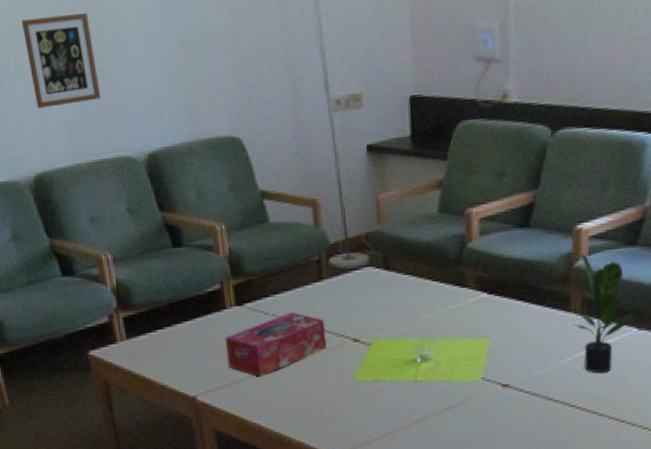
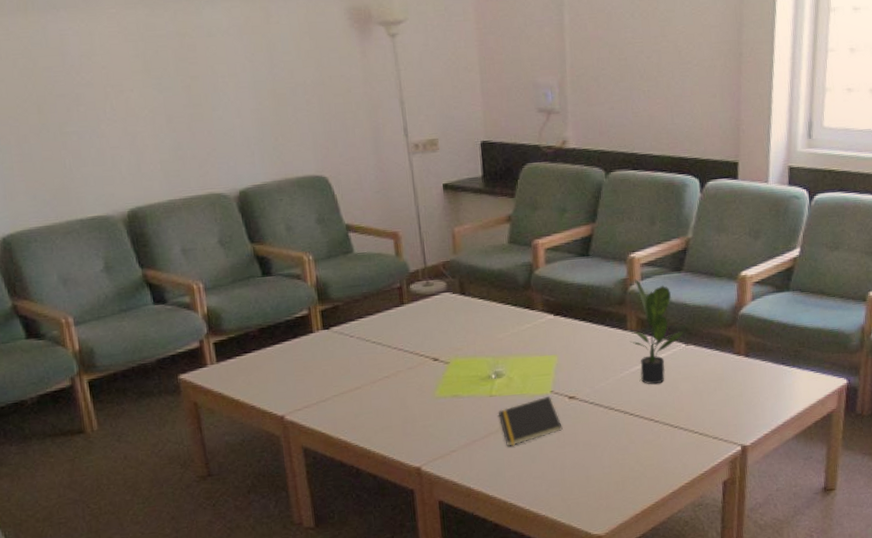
picture frame: present [22,13,101,108] -> none [119,64,195,149]
tissue box: present [225,312,327,378] -> none [312,334,409,396]
notepad: none [423,384,494,437] -> present [498,396,563,447]

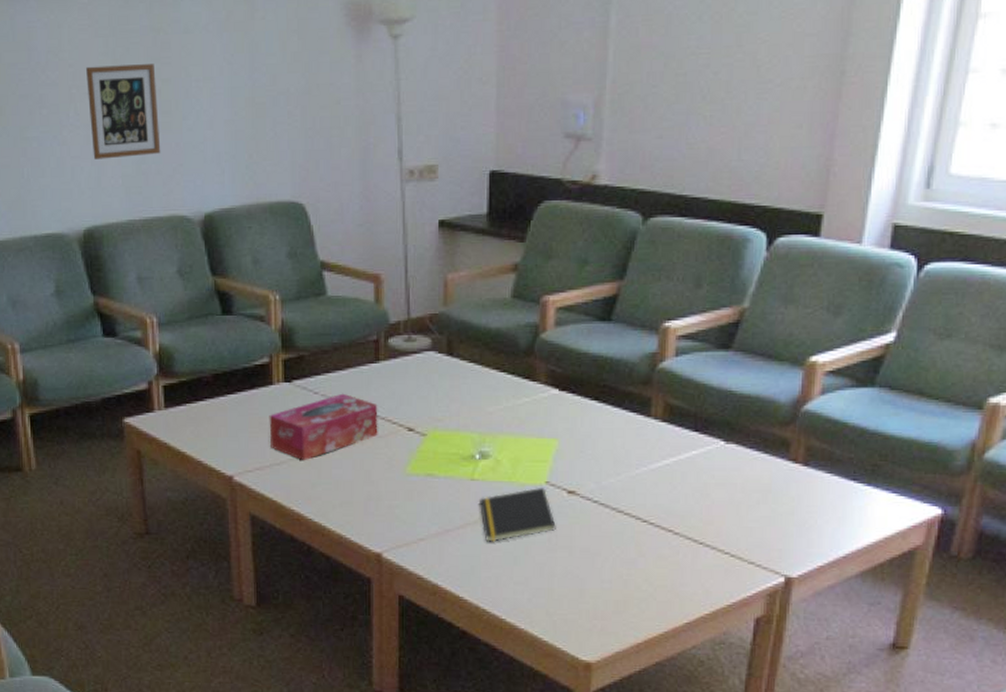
picture frame: none [119,64,195,149] -> present [86,64,161,160]
tissue box: none [312,334,409,396] -> present [269,393,378,461]
potted plant: present [629,279,685,385] -> none [652,354,726,488]

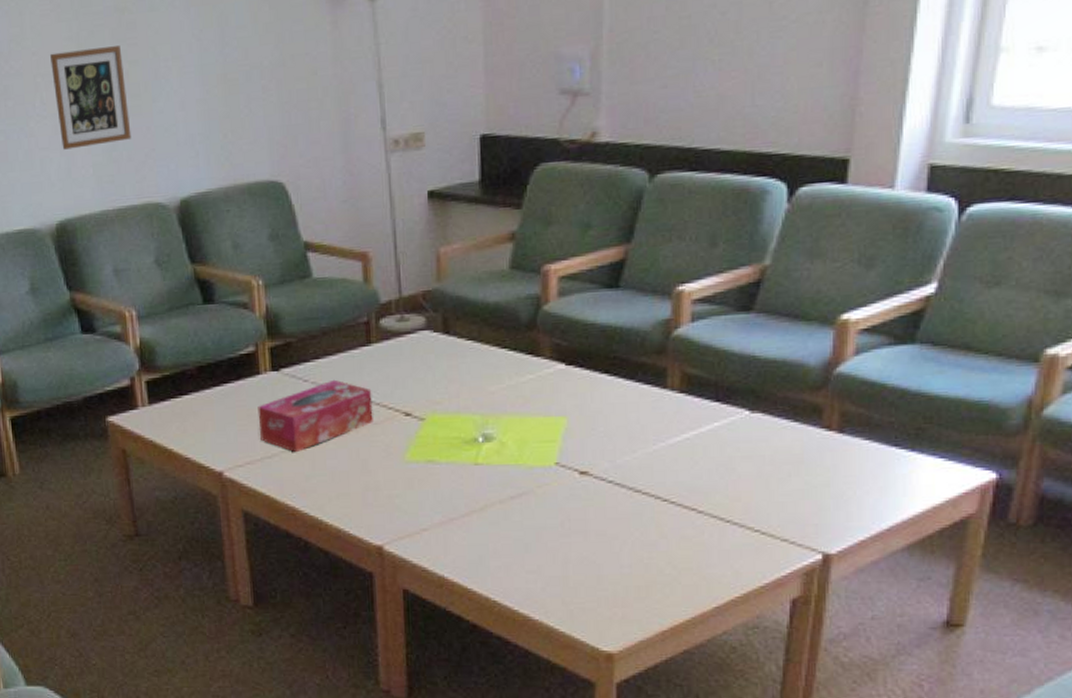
notepad: present [479,488,556,542] -> none [484,470,569,529]

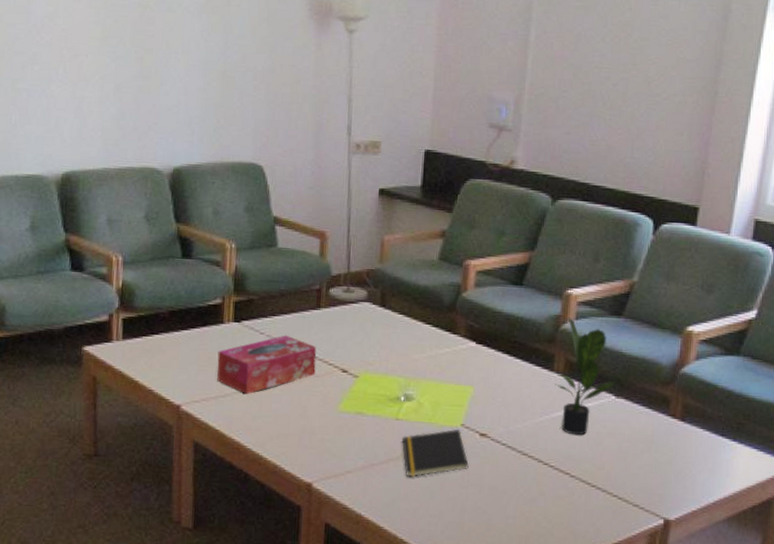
picture frame: present [50,46,132,150] -> none [77,32,140,114]
notepad: none [484,470,569,529] -> present [401,429,469,477]
potted plant: none [669,319,750,463] -> present [554,317,616,436]

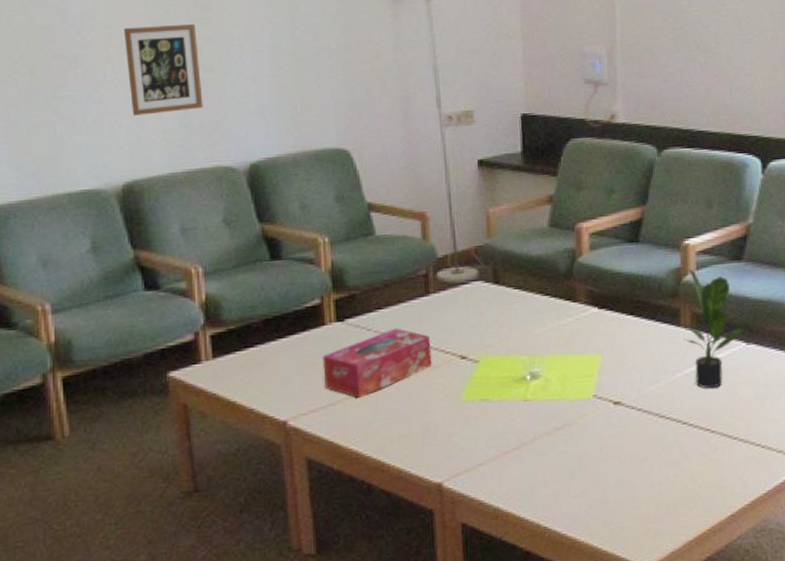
picture frame: none [77,32,140,114] -> present [124,24,203,116]
notepad: present [401,429,469,477] -> none [533,402,606,460]

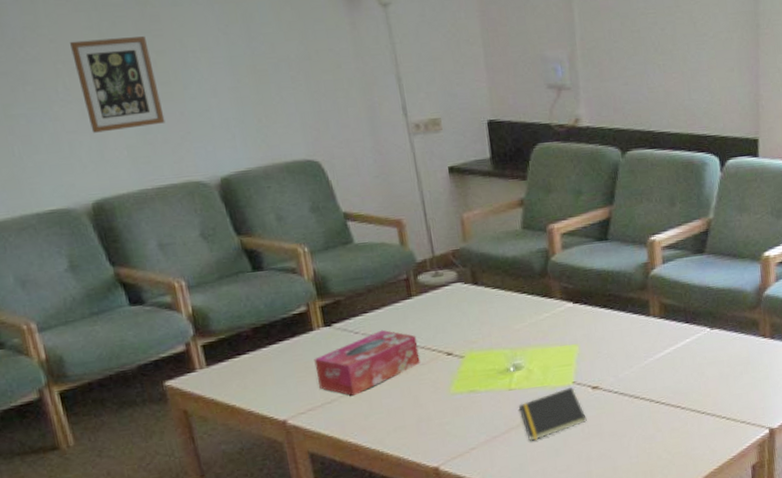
notepad: none [533,402,606,460] -> present [518,388,587,441]
potted plant: present [683,268,745,390] -> none [652,262,709,372]

